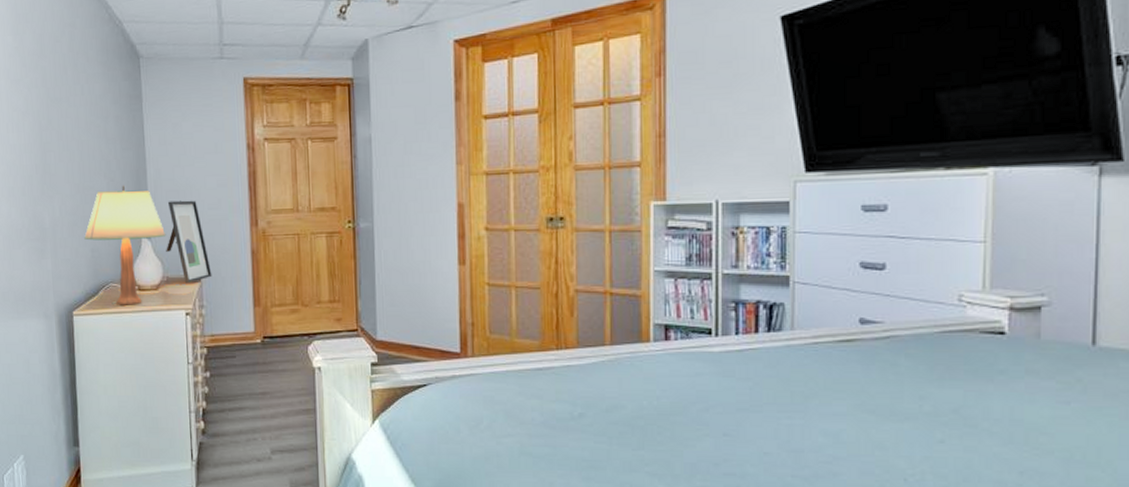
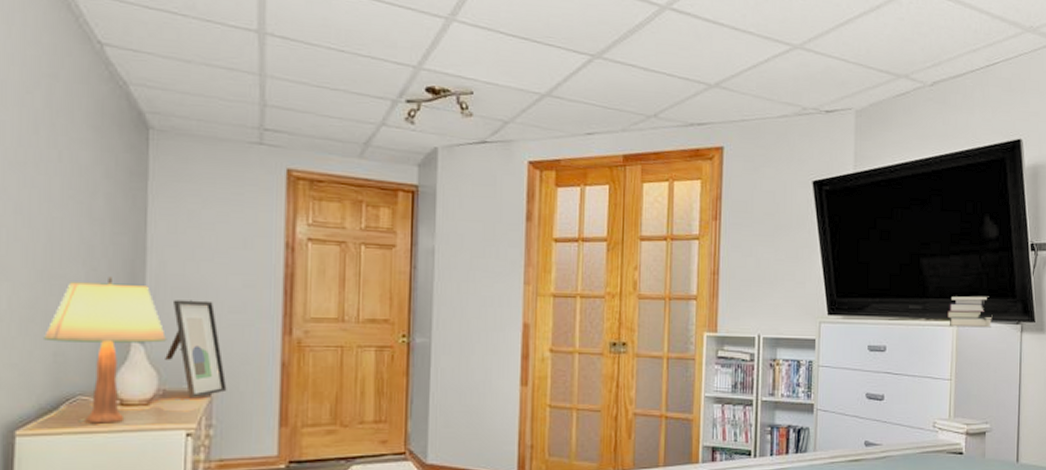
books: none [977,132,1051,176] -> present [946,296,993,328]

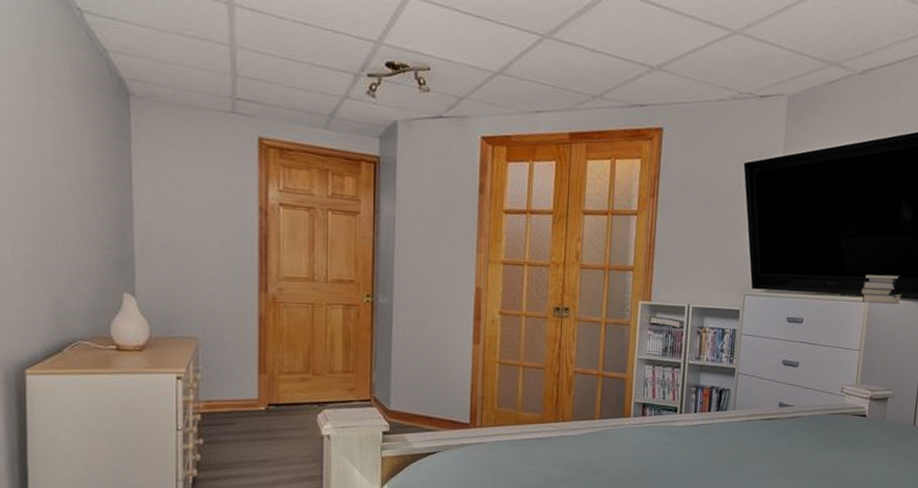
table lamp: present [44,276,167,424] -> none [45,233,156,366]
picture frame: present [165,300,227,399] -> none [155,256,211,347]

